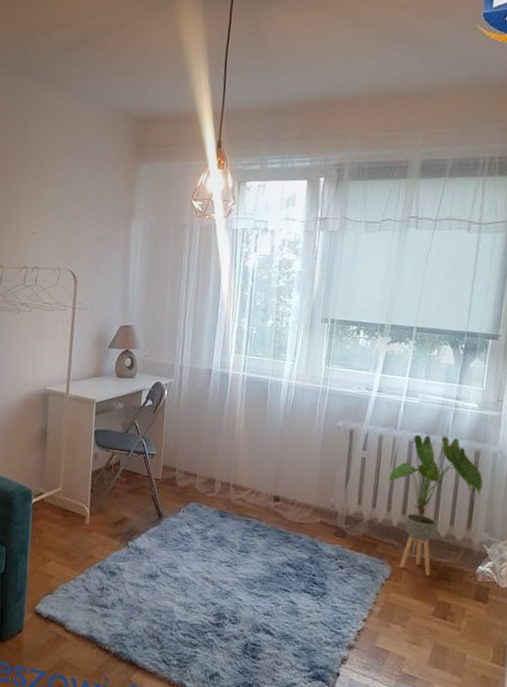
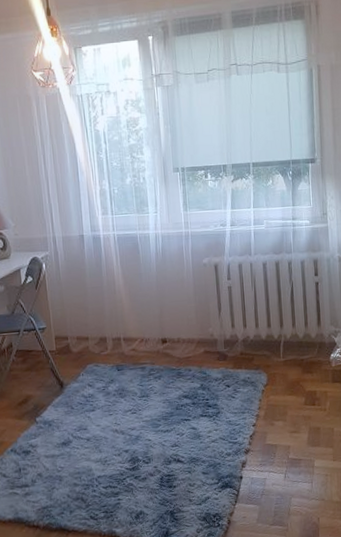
house plant: present [386,434,483,577] -> none [250,252,323,374]

